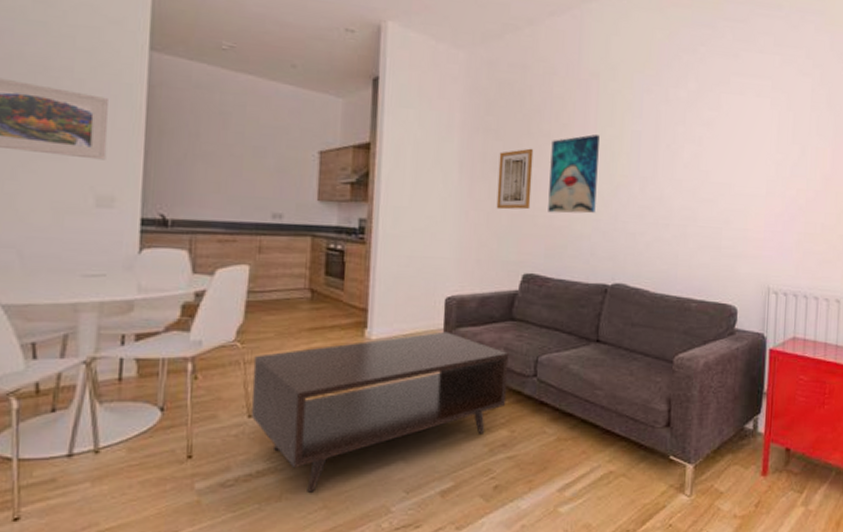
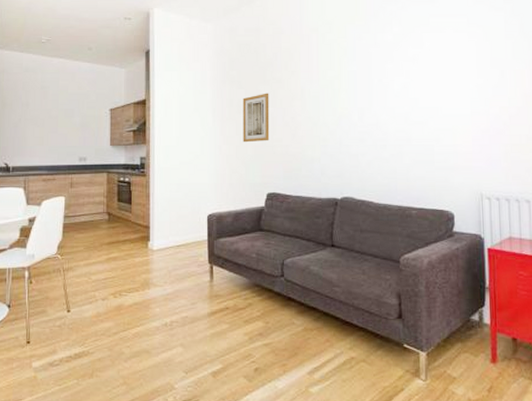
coffee table: present [250,331,509,493] -> none [69,242,260,371]
wall art: present [548,134,600,214] -> none [283,77,323,143]

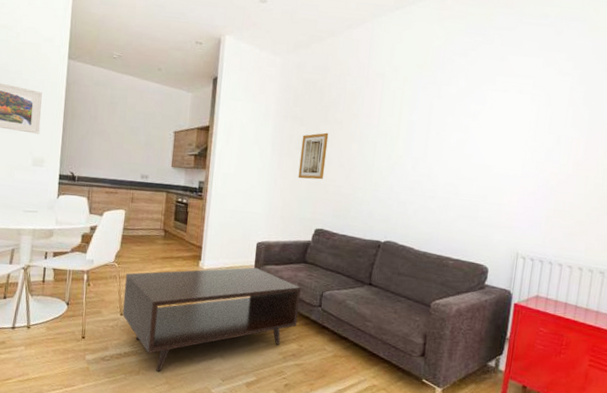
coffee table: none [69,242,260,371] -> present [122,267,301,372]

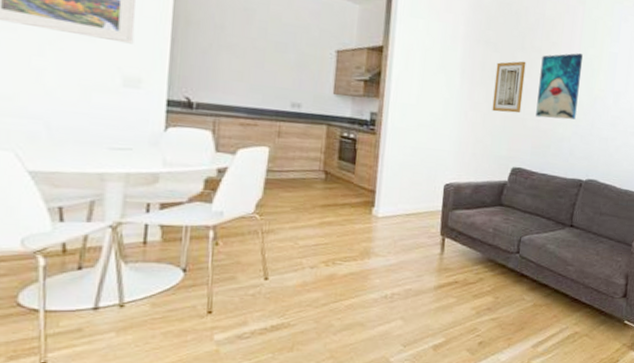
coffee table: present [122,267,301,372] -> none [267,212,497,345]
wall art: none [337,123,382,185] -> present [536,53,583,120]

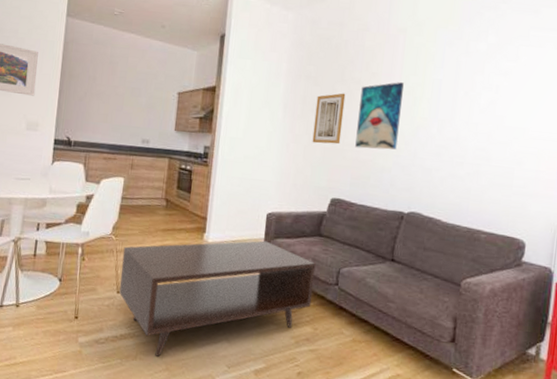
coffee table: none [267,212,497,345] -> present [119,240,316,357]

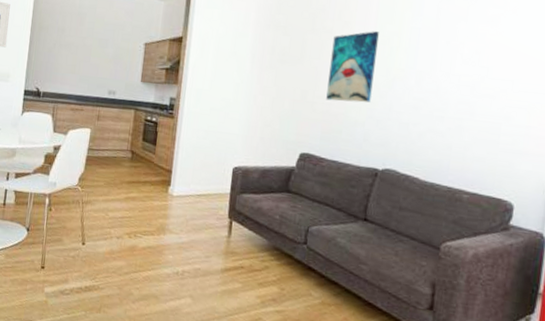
coffee table: present [119,240,316,357] -> none [84,195,283,311]
wall art: present [312,93,346,145] -> none [280,43,317,97]

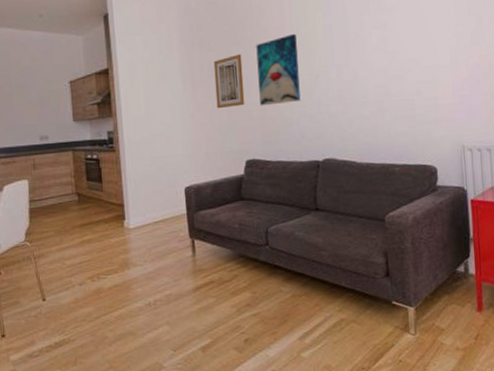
wall art: none [280,43,317,97] -> present [213,54,245,109]

